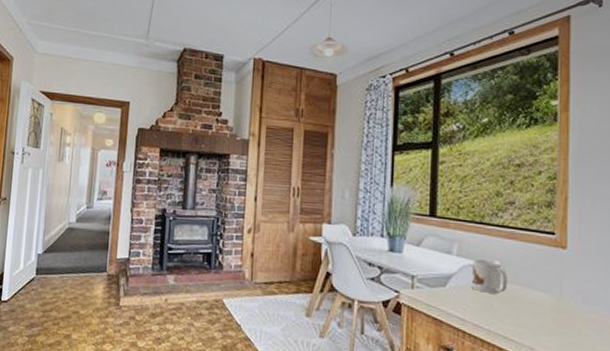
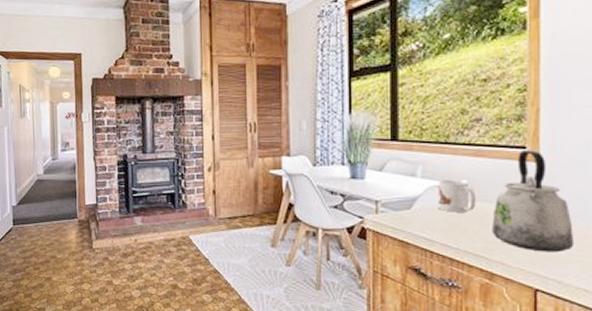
kettle: none [522,236,599,340] -> present [492,150,575,253]

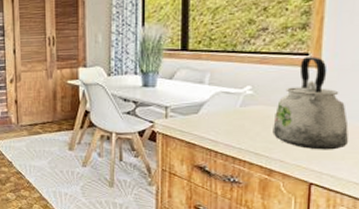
mug: present [437,180,477,212] -> none [223,86,260,116]

